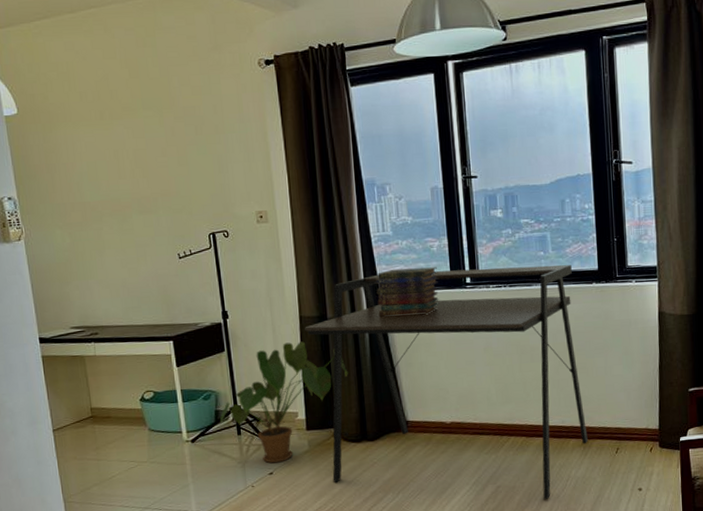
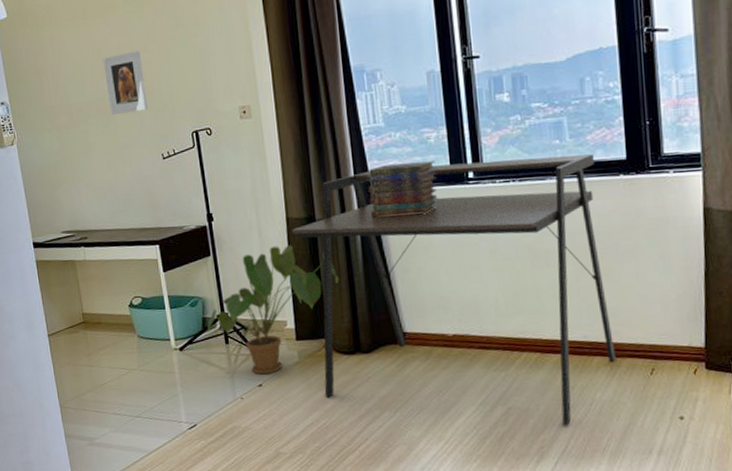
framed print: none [119,154,165,214] -> present [103,50,148,114]

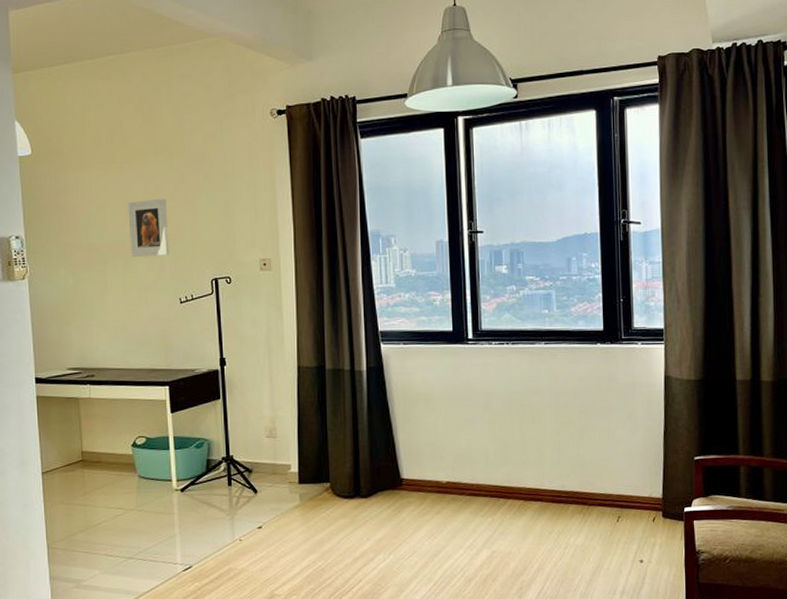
house plant: present [207,245,339,375] -> none [210,392,344,517]
desk: present [292,154,616,426] -> none [302,323,588,568]
book stack: present [367,161,438,217] -> none [376,321,441,370]

